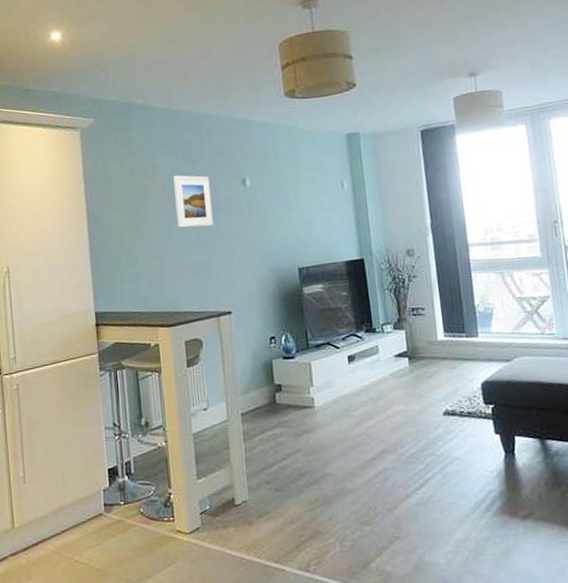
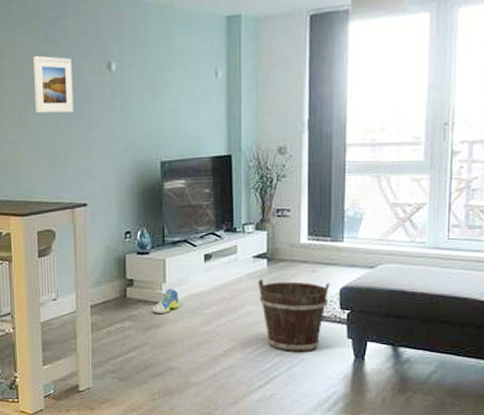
sneaker: none [302,391,329,418] -> present [153,288,180,313]
bucket: none [401,377,472,452] -> present [257,278,330,353]

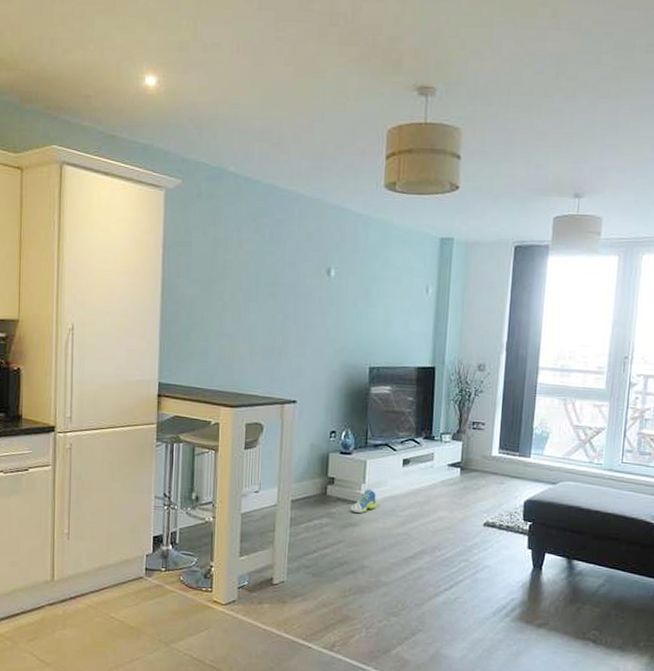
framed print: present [33,55,74,114] -> none [255,254,294,312]
bucket: present [257,278,330,353] -> none [450,486,516,560]

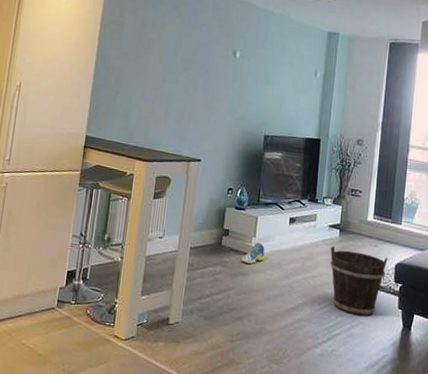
bucket: none [450,486,516,560] -> present [330,245,388,317]

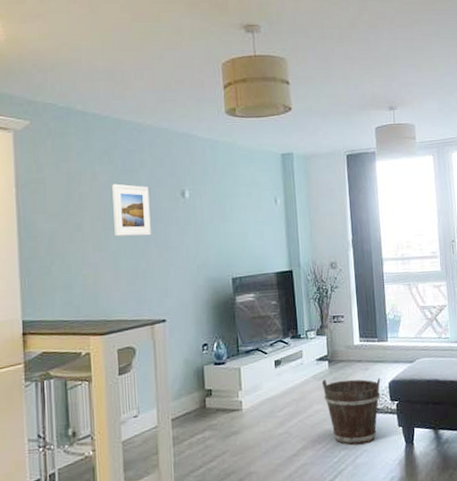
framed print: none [171,35,206,85] -> present [112,183,151,237]
sneaker: present [242,242,265,264] -> none [231,395,256,421]

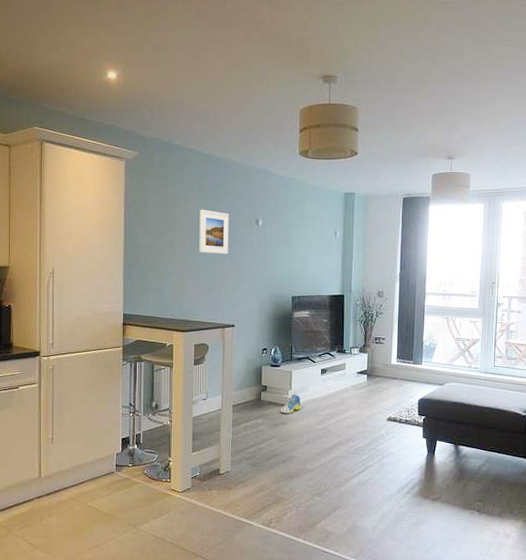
sneaker: none [231,395,256,421] -> present [280,394,302,413]
bucket: present [321,377,381,445] -> none [359,389,412,448]

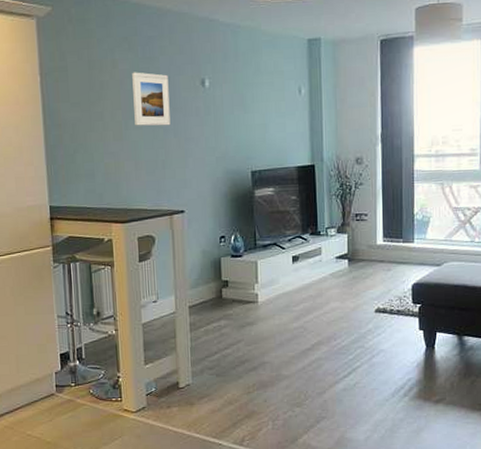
sneaker: present [280,394,302,413] -> none [246,288,271,312]

